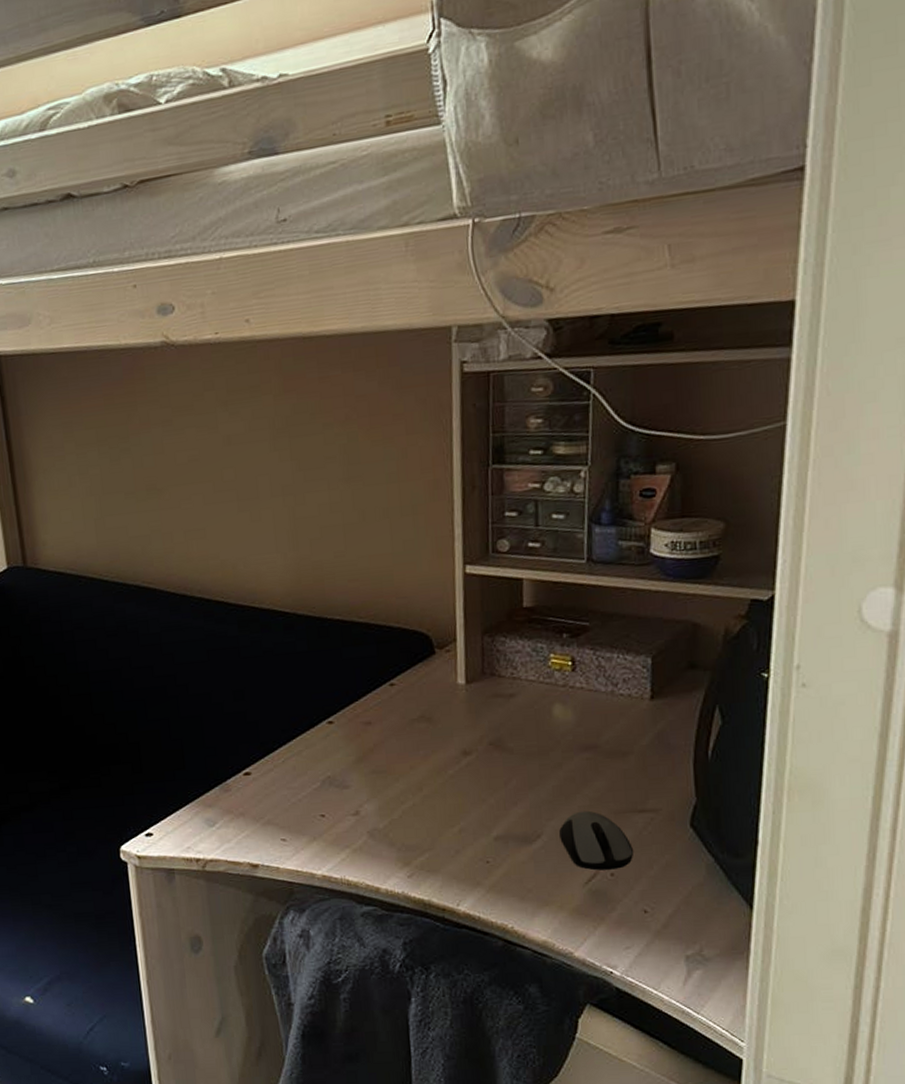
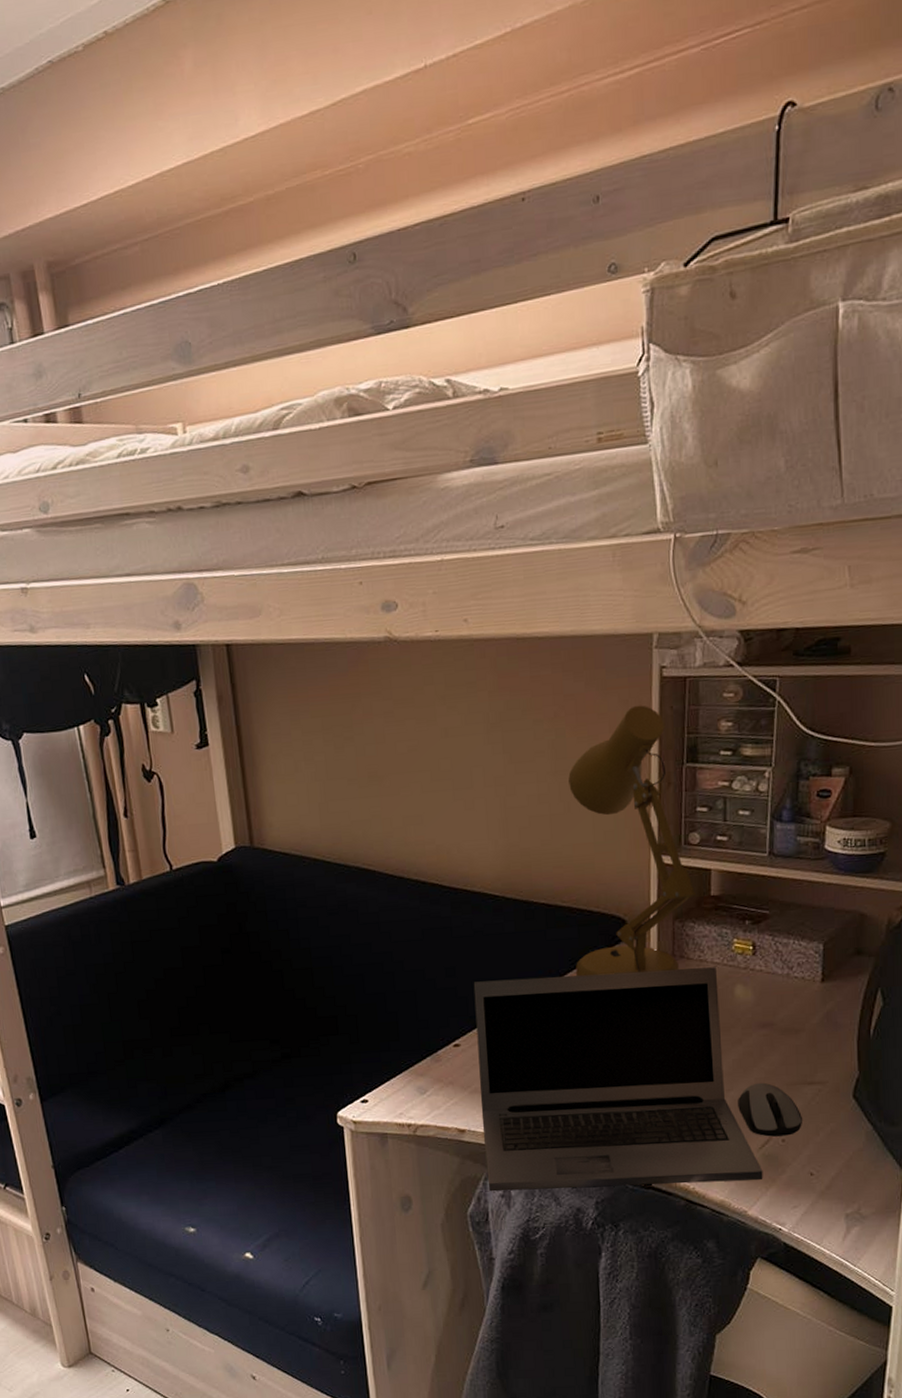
laptop: none [263,685,591,932] -> present [473,967,763,1192]
desk lamp: none [362,403,506,698] -> present [568,705,695,977]

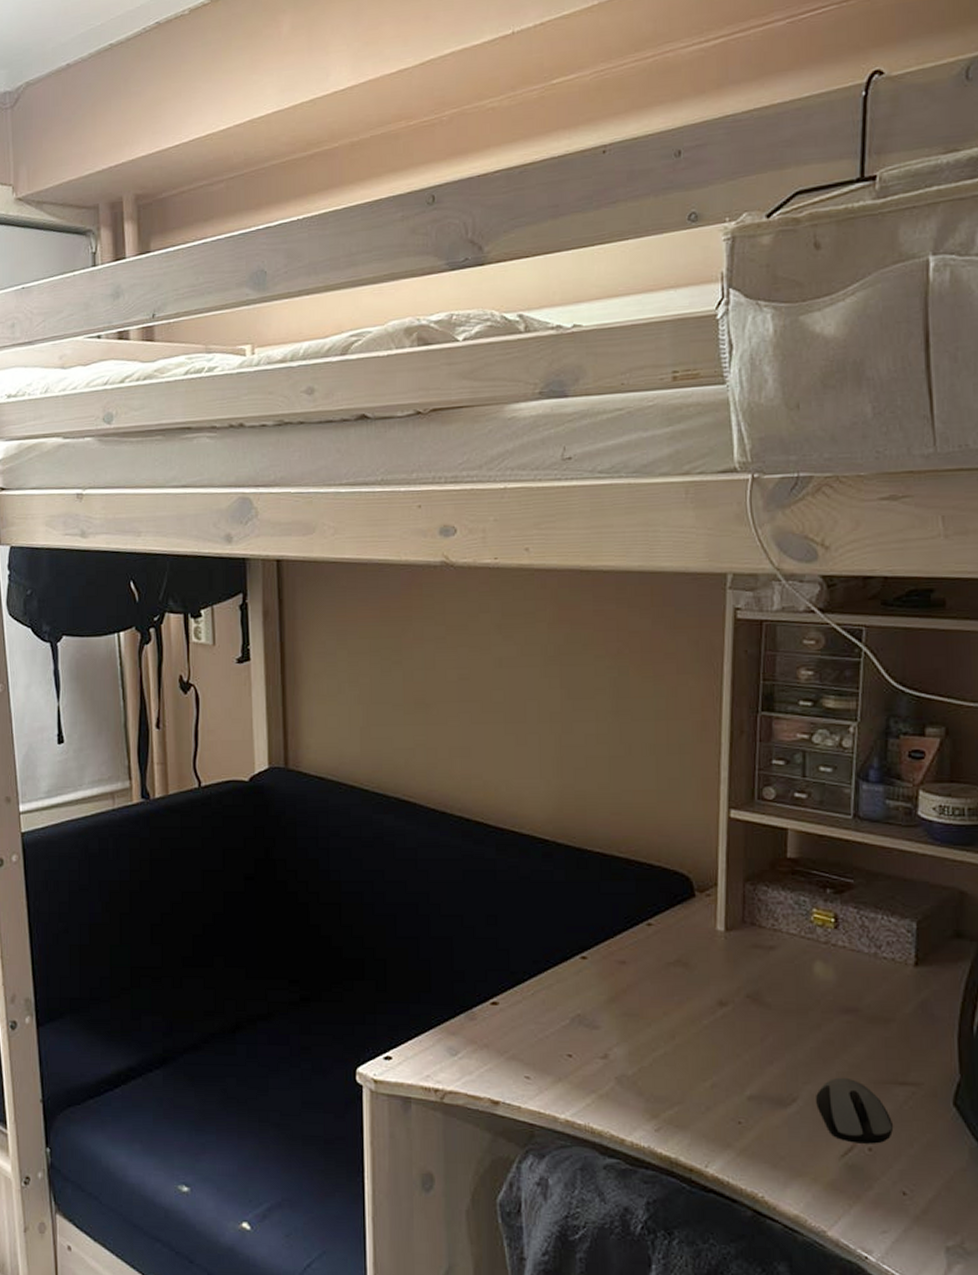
laptop: present [473,967,763,1192] -> none [516,933,846,1194]
desk lamp: present [568,705,695,977] -> none [631,647,769,940]

